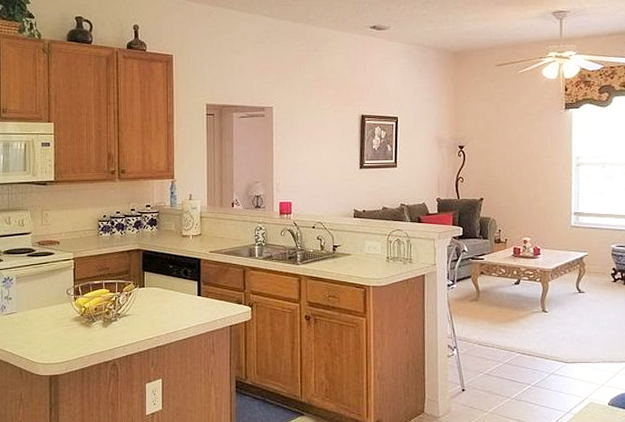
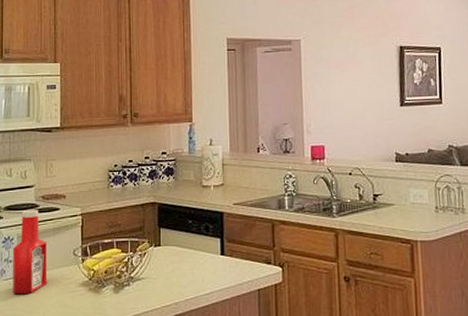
ketchup bottle: none [12,254,44,327] -> present [13,210,48,294]

